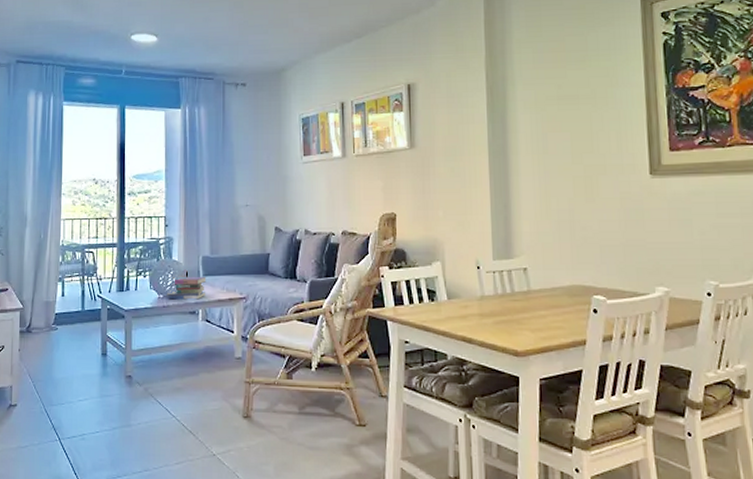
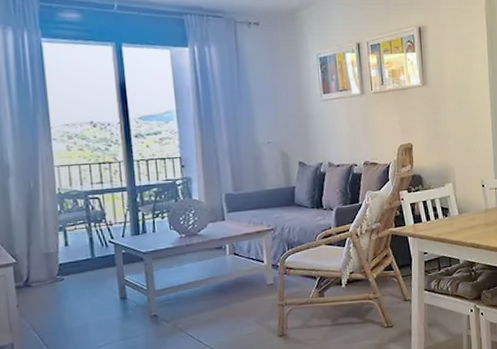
books: present [166,276,207,300] -> none [188,212,233,238]

